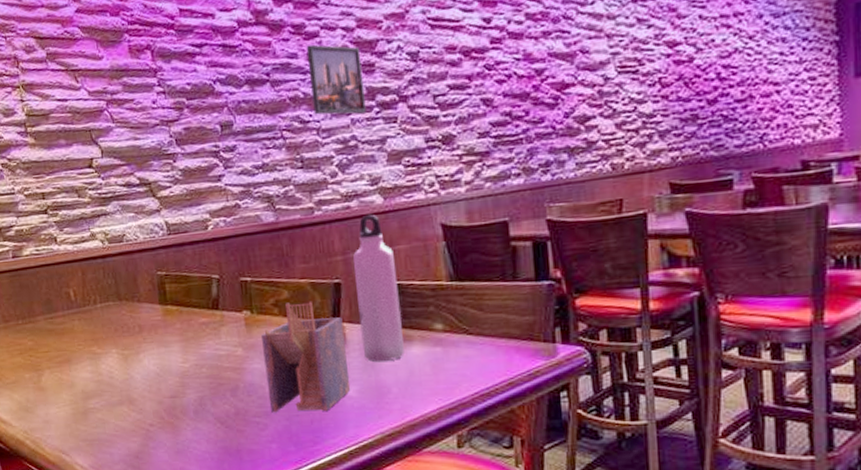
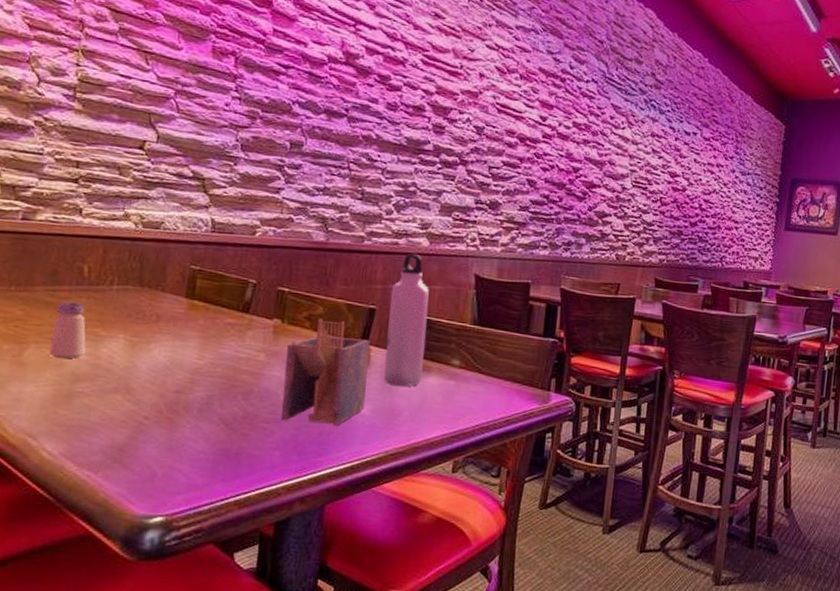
saltshaker: none [57,325,89,380] -> present [49,301,86,359]
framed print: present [306,44,366,115] -> none [382,95,435,166]

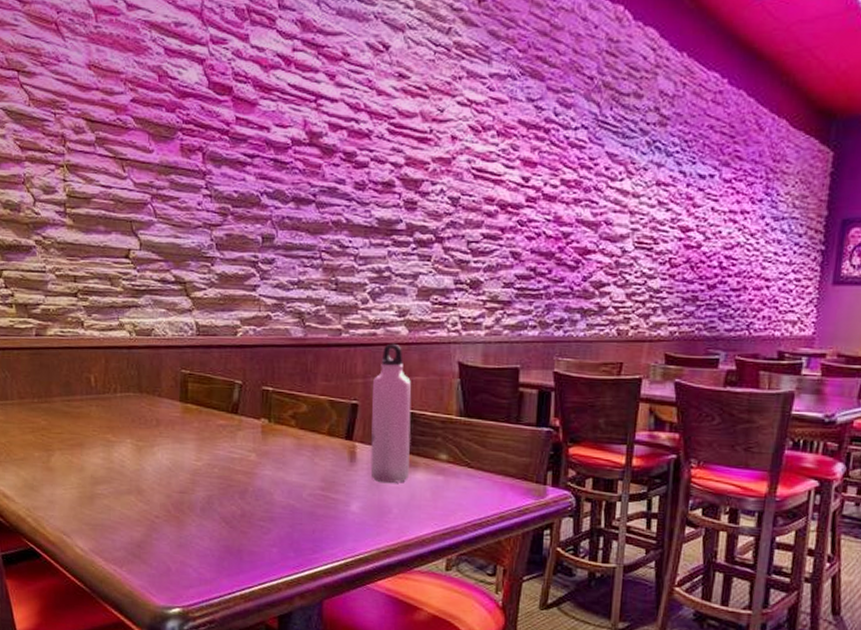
saltshaker: present [49,301,86,359] -> none [71,409,100,464]
napkin holder: present [281,318,371,425] -> none [275,416,355,523]

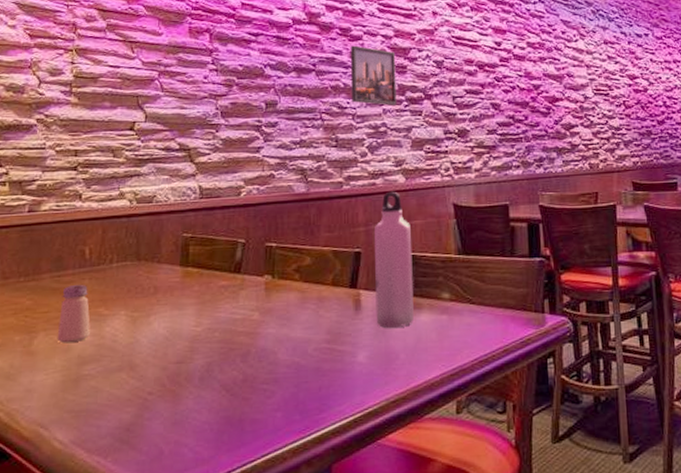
saltshaker: none [71,409,100,464] -> present [57,284,90,343]
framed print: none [354,174,406,247] -> present [350,45,396,106]

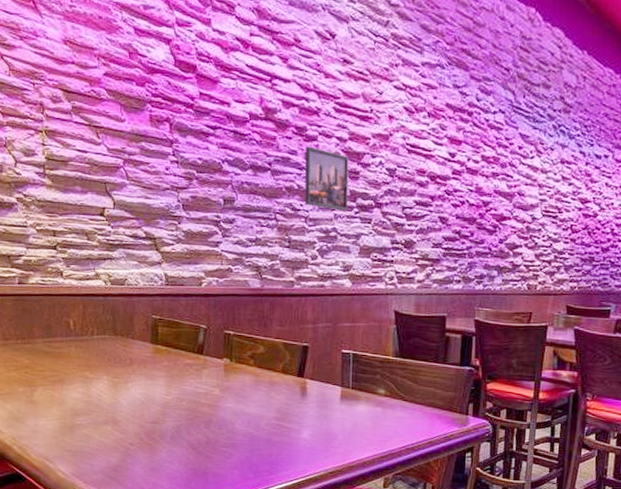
saltshaker: present [57,284,90,343] -> none [53,350,79,398]
water bottle: present [373,192,414,329] -> none [319,295,355,414]

